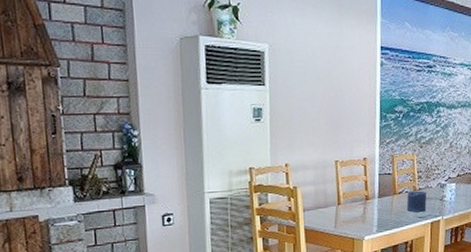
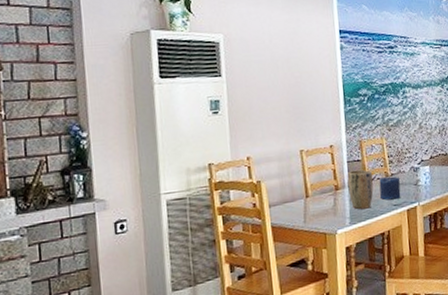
plant pot: none [377,182,402,219] -> present [347,169,374,210]

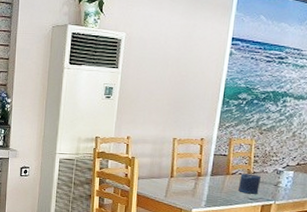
plant pot: present [347,169,374,210] -> none [209,162,236,197]

